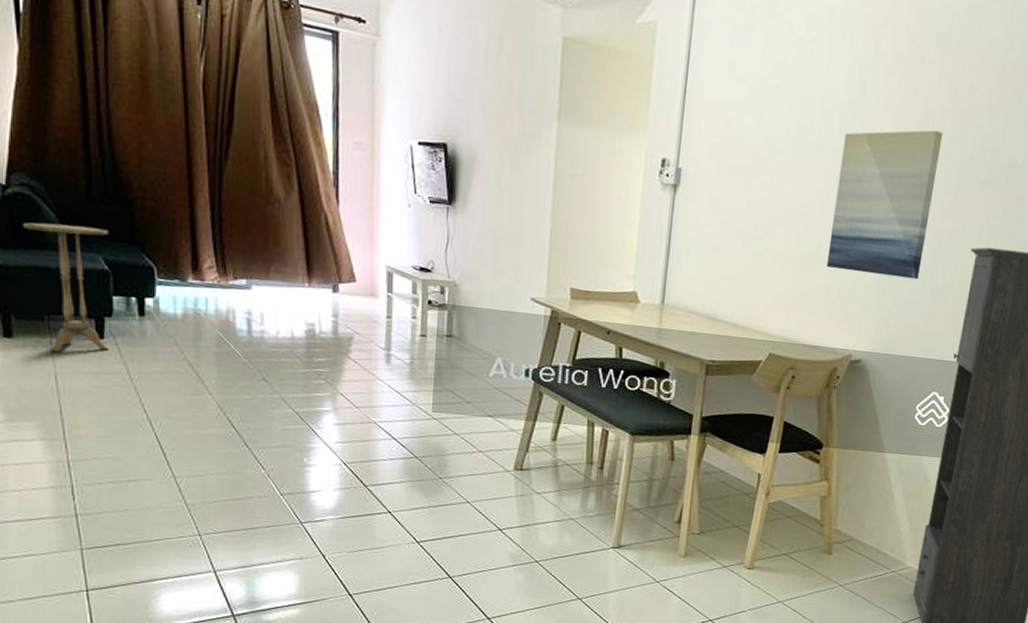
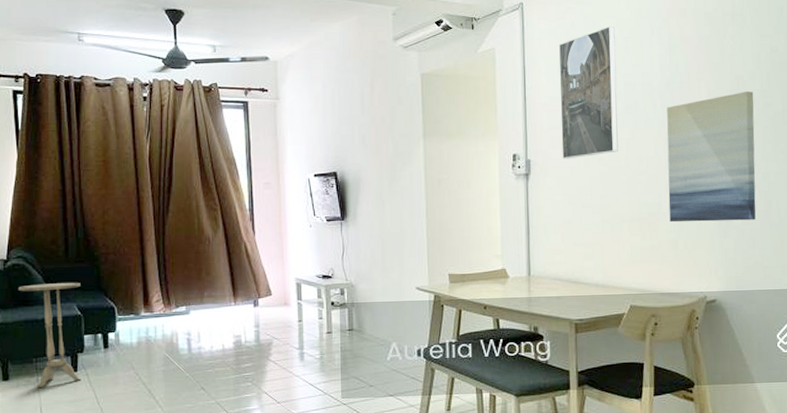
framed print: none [718,20,802,177] -> present [558,26,618,159]

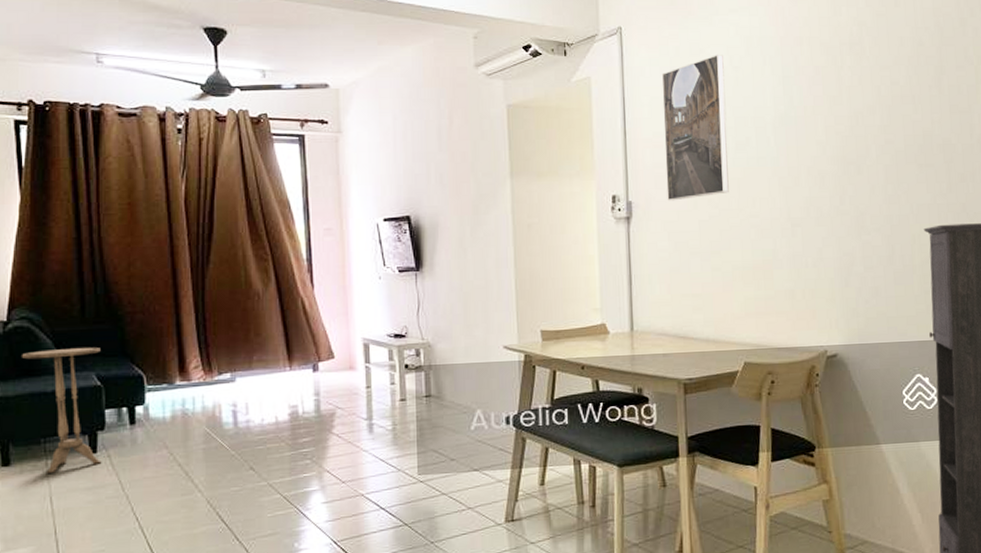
wall art: present [666,91,756,223] -> none [781,126,879,270]

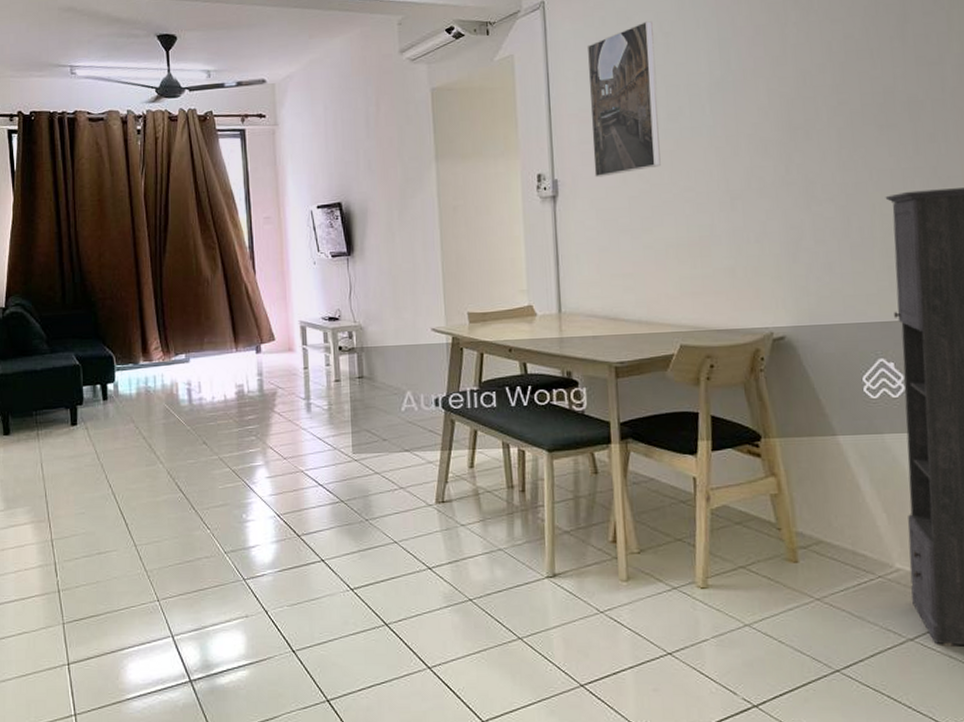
side table: present [22,347,102,473] -> none [17,330,81,442]

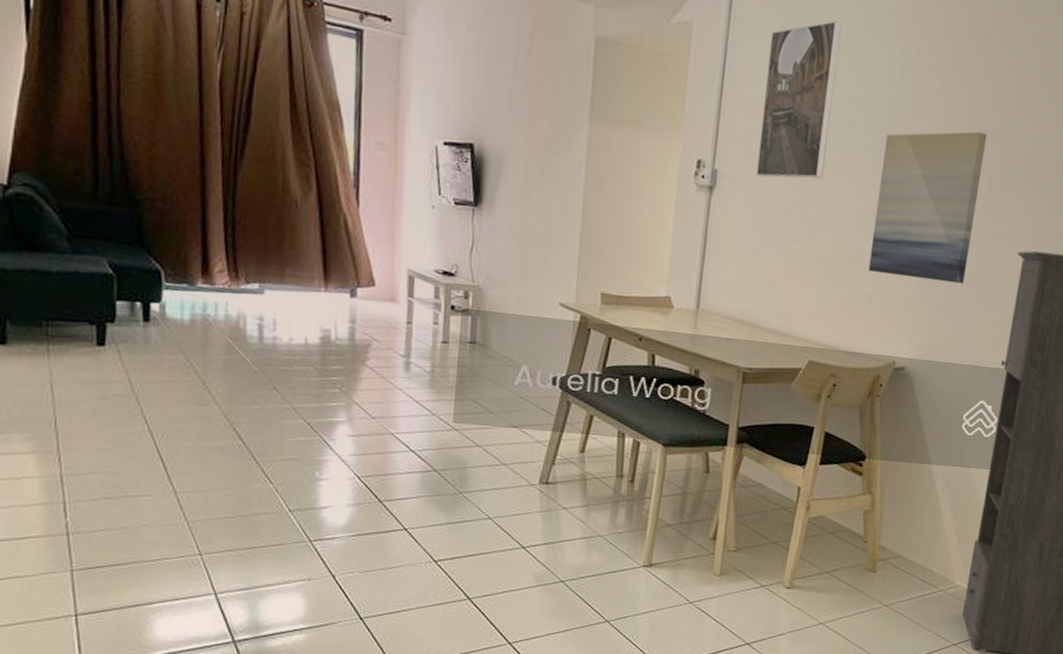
wall art: none [718,87,832,247] -> present [868,131,988,284]

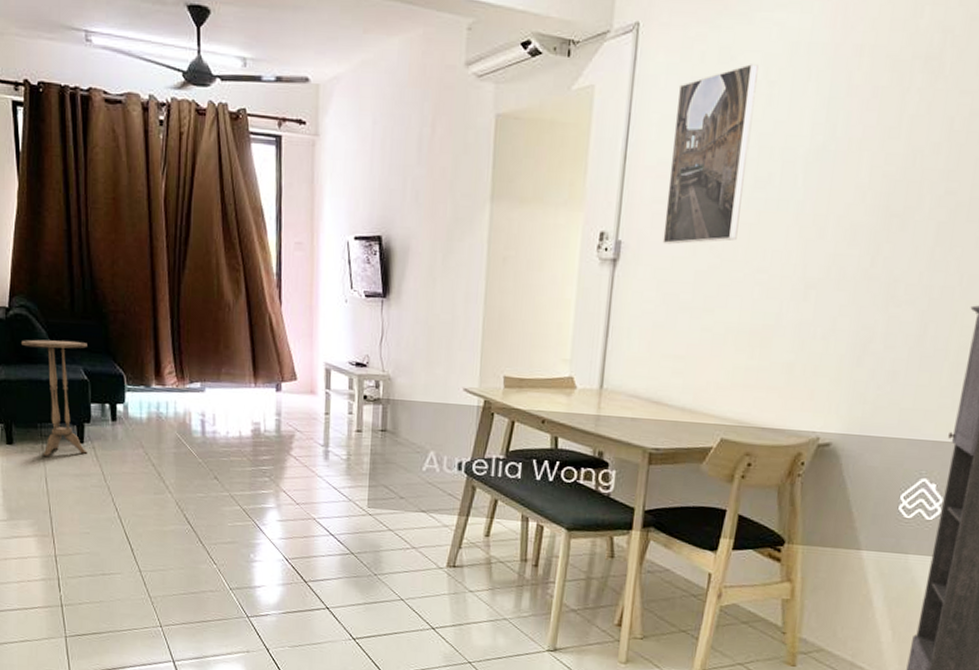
side table: none [24,224,114,360] -> present [22,339,88,456]
wall art: present [868,131,988,284] -> none [788,169,934,347]

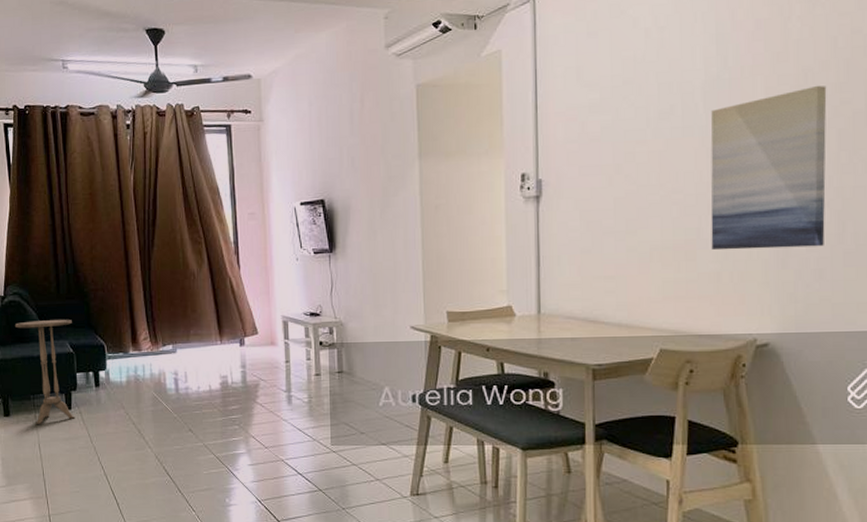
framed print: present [662,64,759,245] -> none [577,15,649,178]
wall art: none [788,169,934,347] -> present [710,85,827,251]

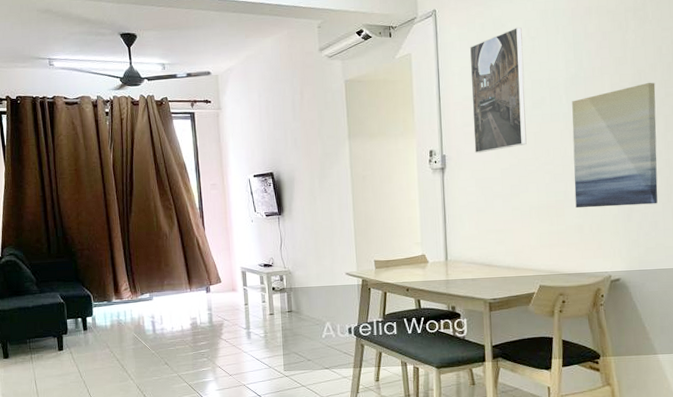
side table: present [15,319,75,424] -> none [12,275,67,364]
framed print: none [577,15,649,178] -> present [469,27,527,154]

